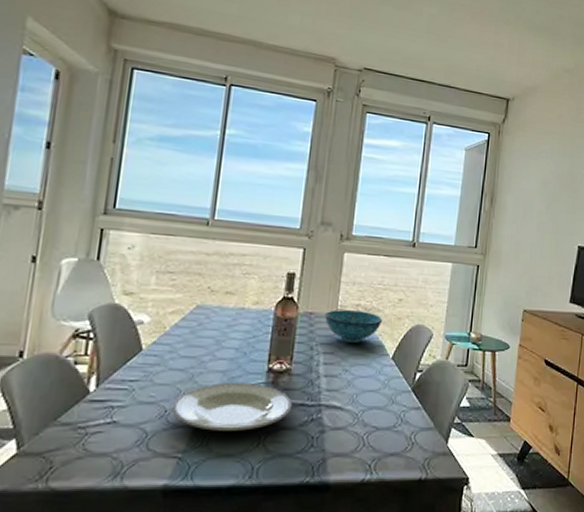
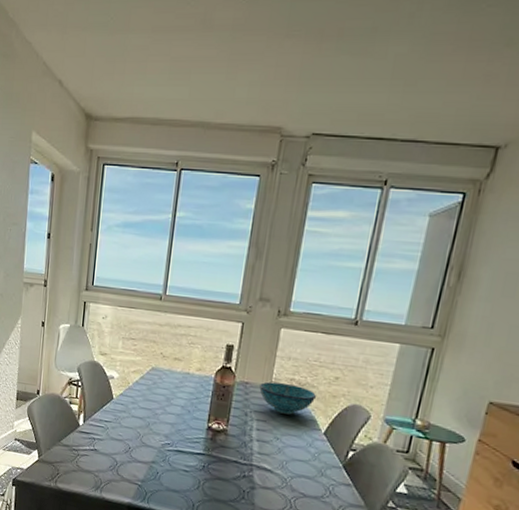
plate: present [172,382,293,431] -> none [134,432,228,475]

